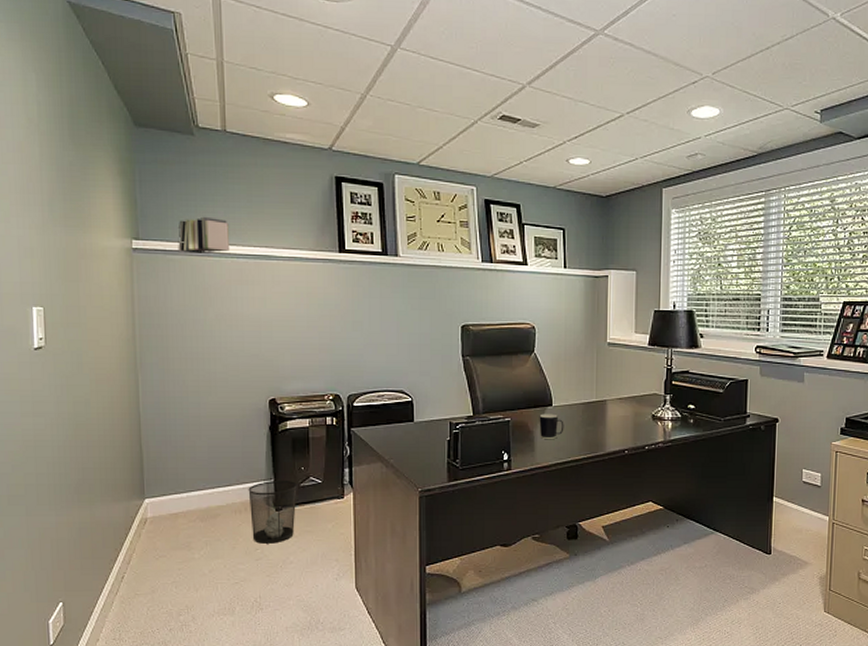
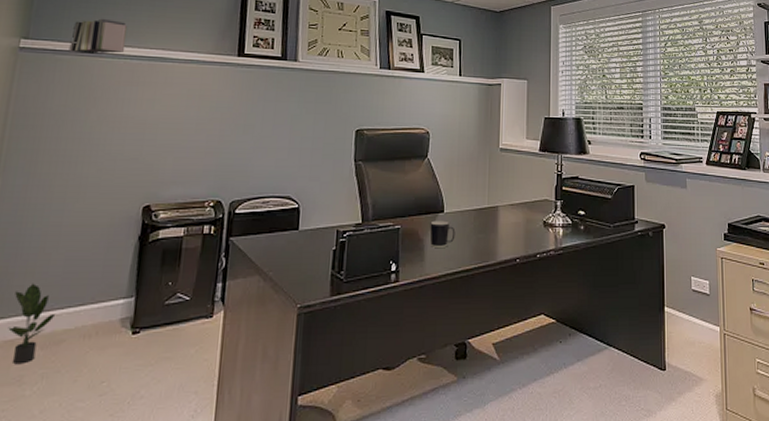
potted plant: none [171,466,209,533] -> present [8,283,56,365]
waste bin: present [248,480,297,544] -> none [99,297,161,375]

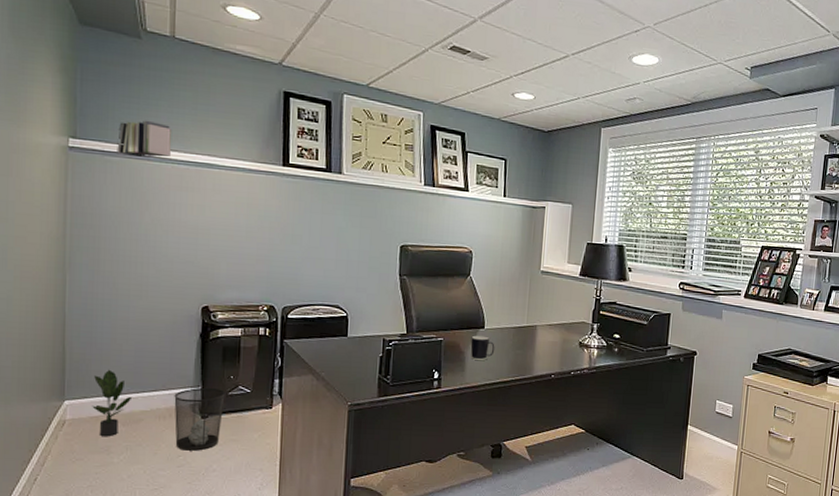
waste bin: none [99,297,161,375] -> present [174,387,225,451]

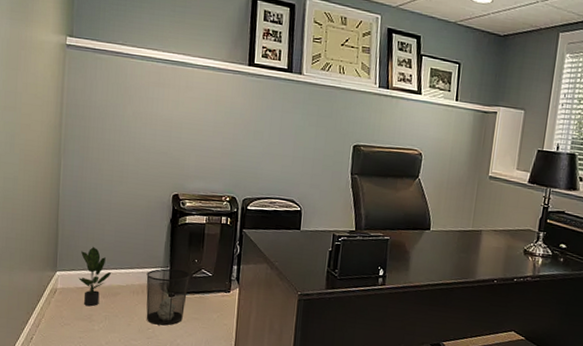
books: present [117,120,172,158] -> none [106,21,152,56]
mug: present [470,335,495,361] -> none [415,236,440,262]

